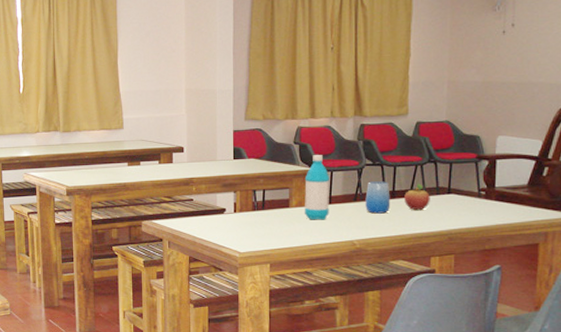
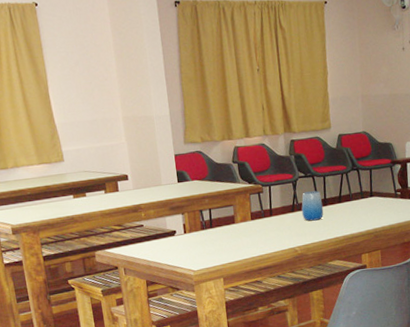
water bottle: present [304,155,330,220] -> none [246,171,272,233]
fruit: present [404,183,430,211] -> none [335,189,357,215]

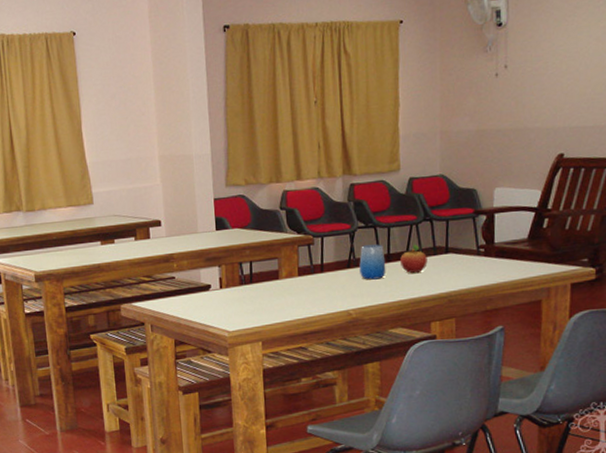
fruit: none [335,189,357,215] -> present [400,244,428,274]

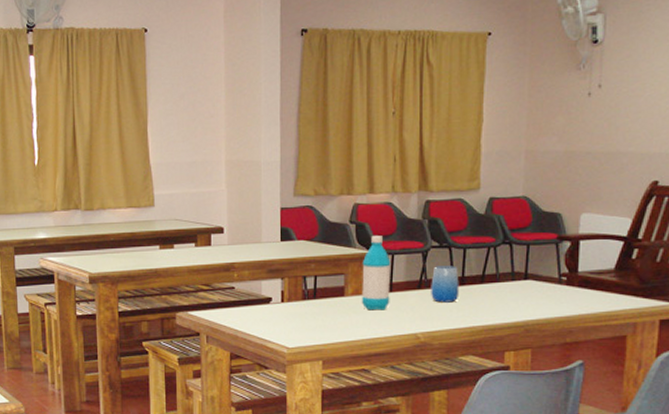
water bottle: none [293,220,322,292] -> present [361,236,391,311]
fruit: present [400,244,428,274] -> none [475,267,504,299]

